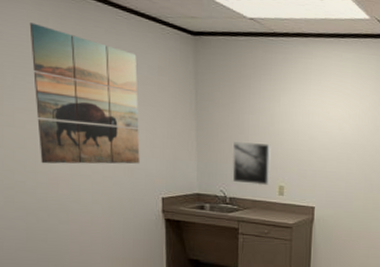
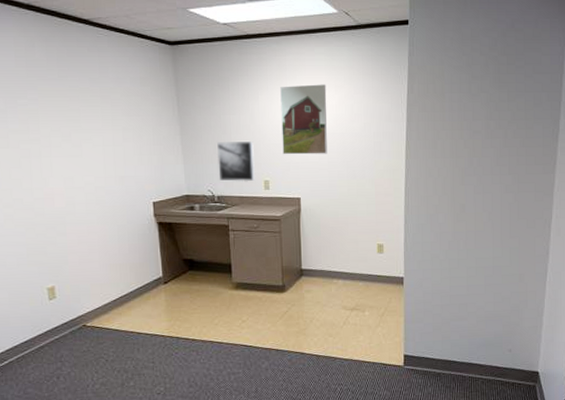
wall art: present [29,23,140,164] -> none [17,49,129,180]
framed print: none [300,90,351,165] -> present [280,84,327,155]

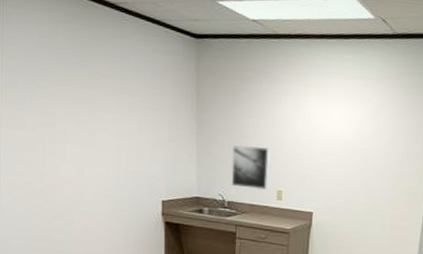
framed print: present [280,84,327,155] -> none [299,93,353,170]

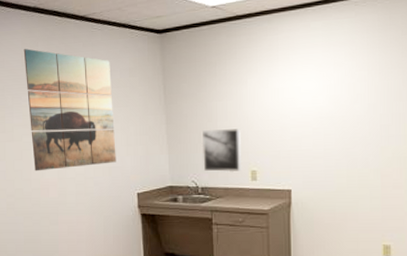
wall art: none [40,28,142,167] -> present [23,49,116,172]

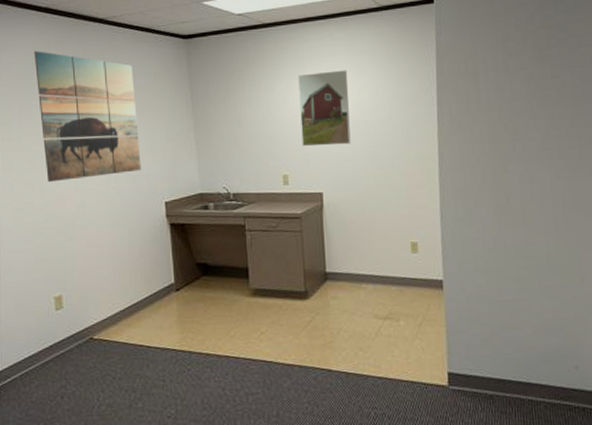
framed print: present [201,129,243,173] -> none [232,134,274,178]
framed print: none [271,62,324,143] -> present [298,70,351,147]

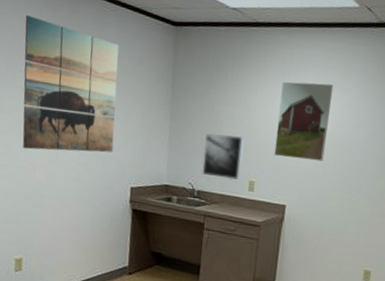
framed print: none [232,134,274,178] -> present [202,133,245,180]

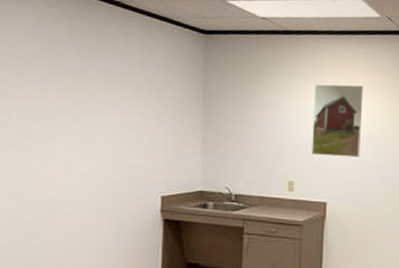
wall art: present [22,15,119,153] -> none [32,24,145,164]
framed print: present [202,133,245,180] -> none [239,136,281,182]

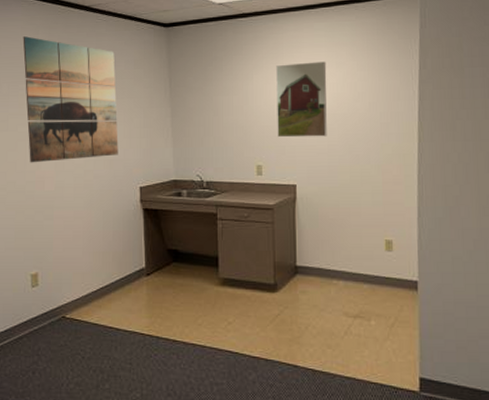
wall art: none [32,24,145,164] -> present [23,36,118,163]

